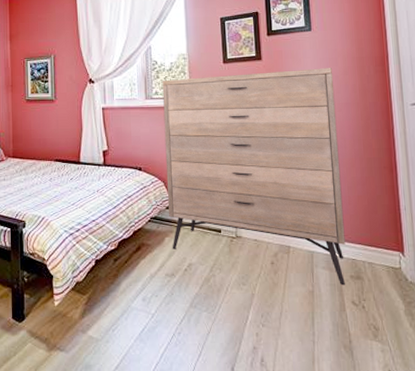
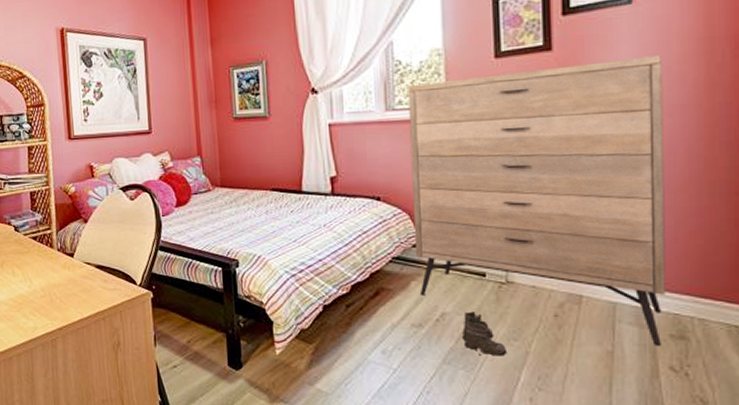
boots: none [205,262,238,299] -> present [462,311,506,356]

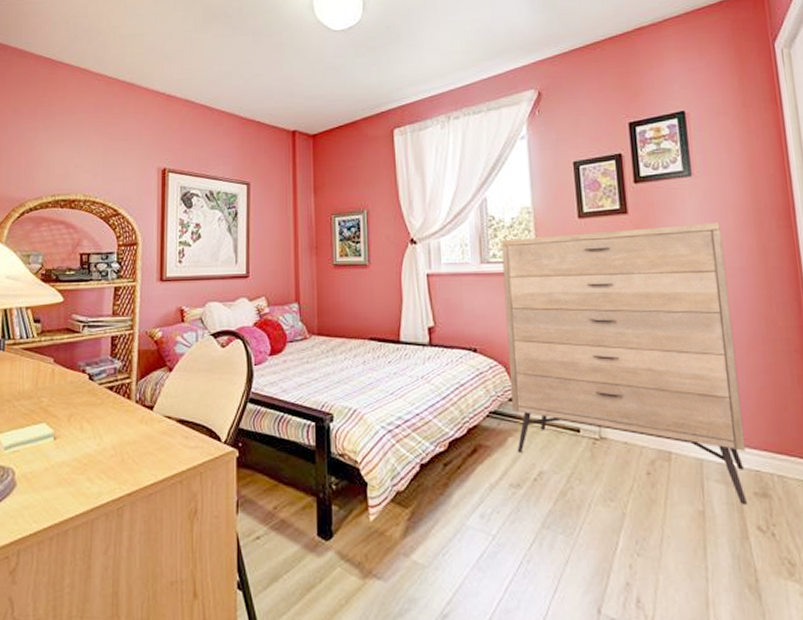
boots: present [462,311,506,356] -> none [560,470,604,519]

